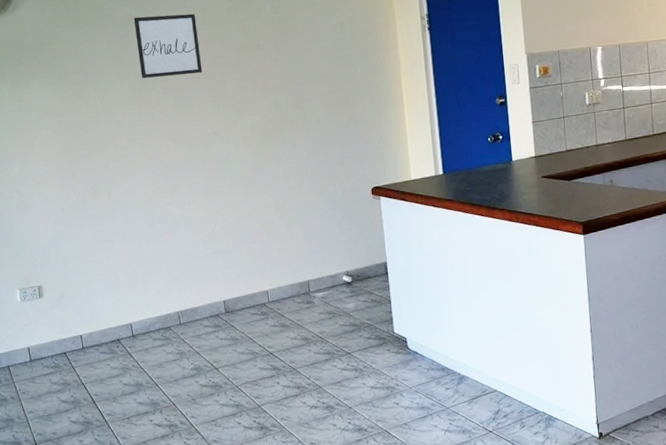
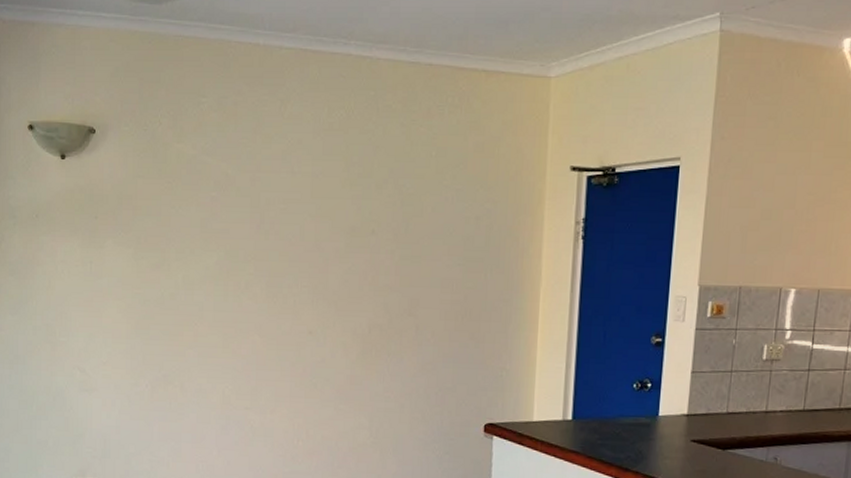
wall art: present [133,13,203,78] -> none [229,177,304,257]

